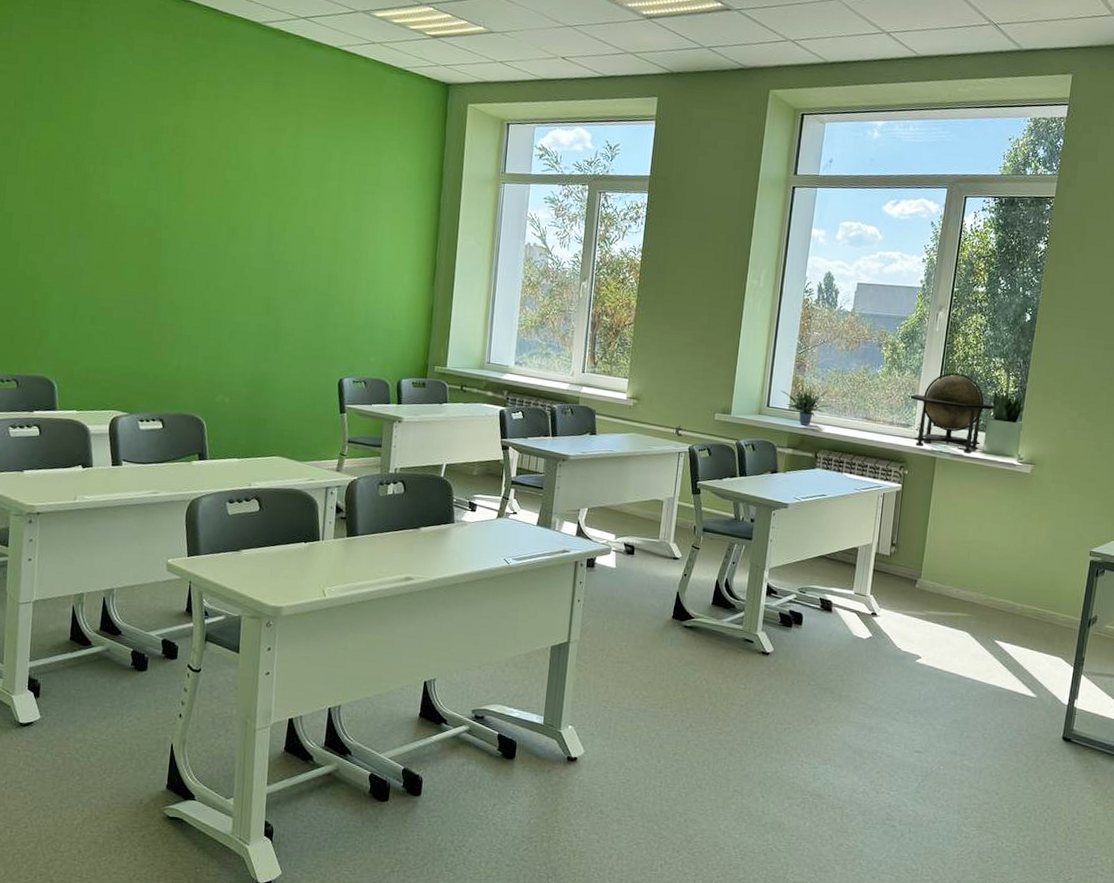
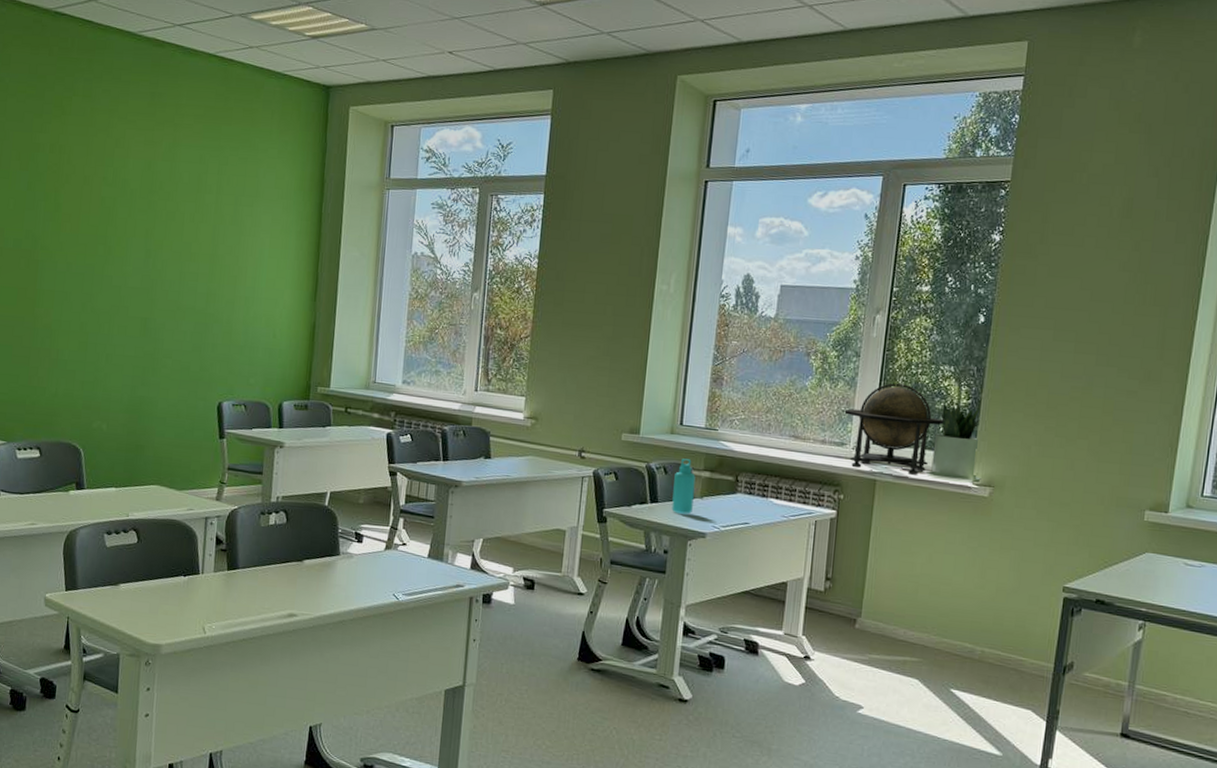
water bottle: none [758,437,780,487] -> present [671,458,696,515]
potted plant: present [781,378,831,426] -> none [695,392,753,446]

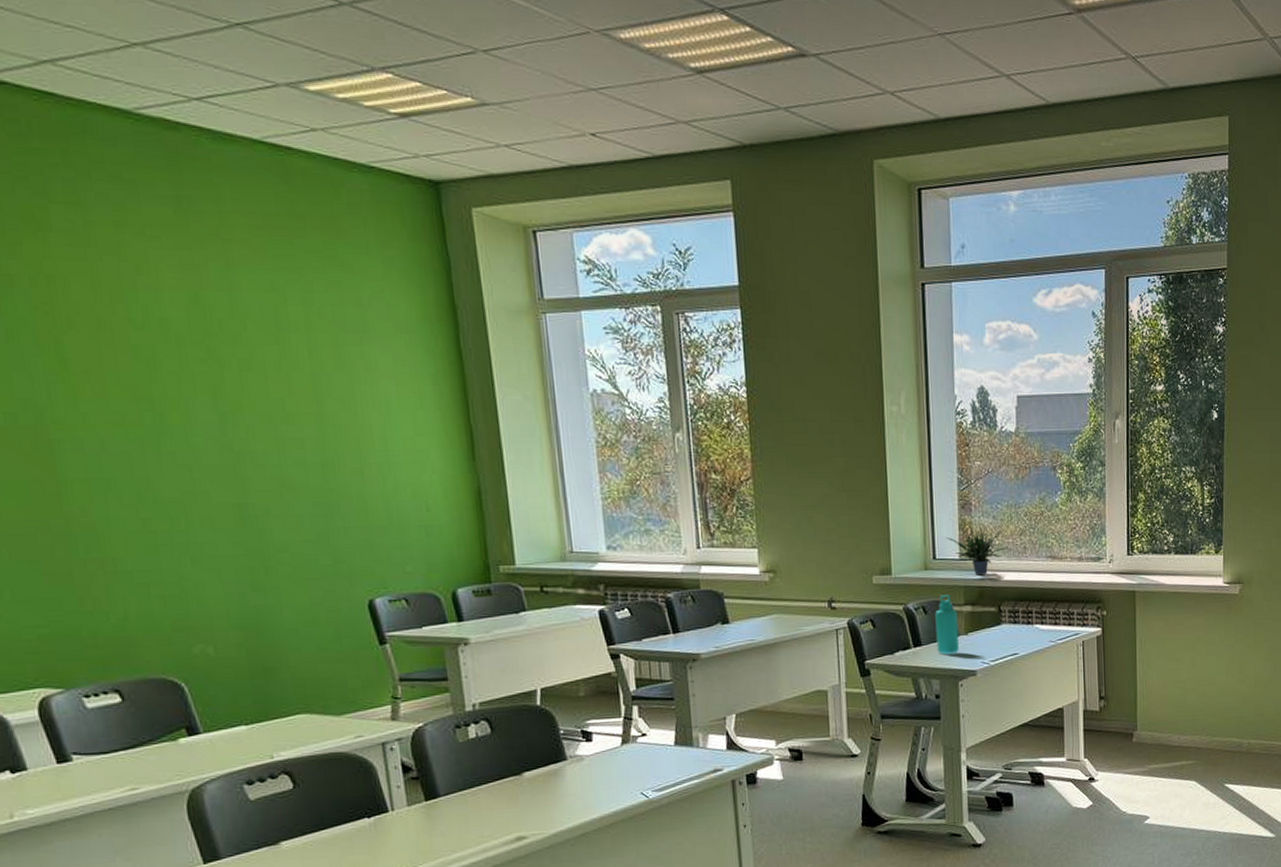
potted plant: none [695,392,753,446] -> present [946,520,1009,576]
globe: present [844,383,944,476] -> none [1097,490,1191,583]
planter: present [925,404,983,484] -> none [1180,505,1231,584]

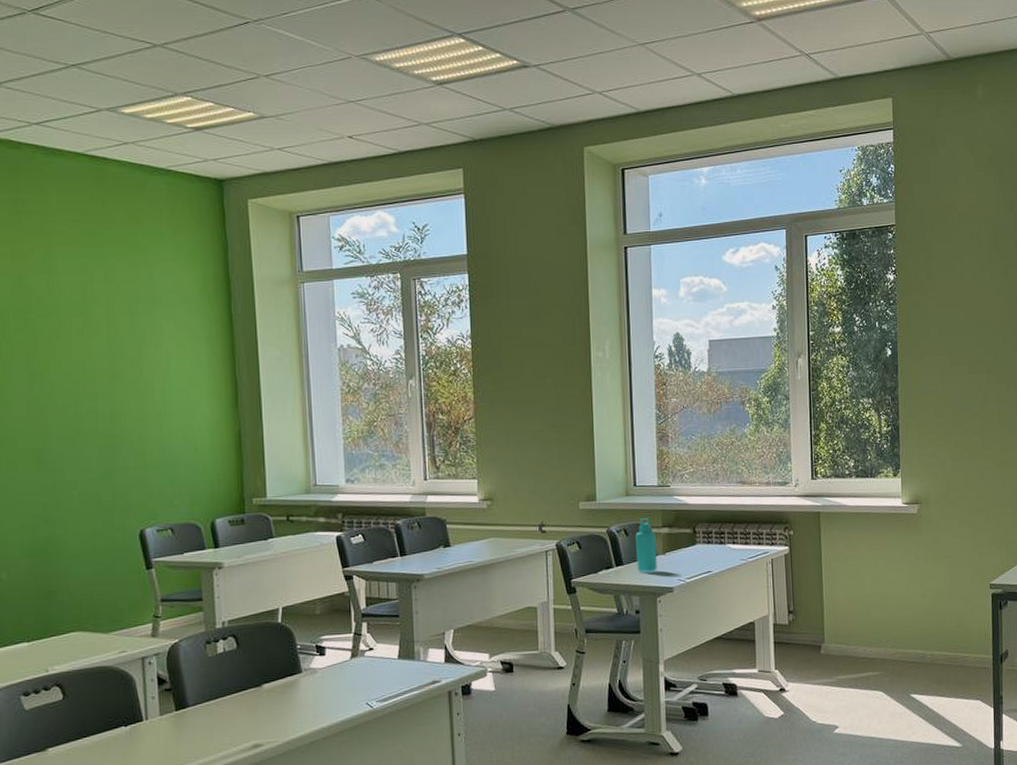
potted plant: present [946,520,1009,576] -> none [646,451,702,500]

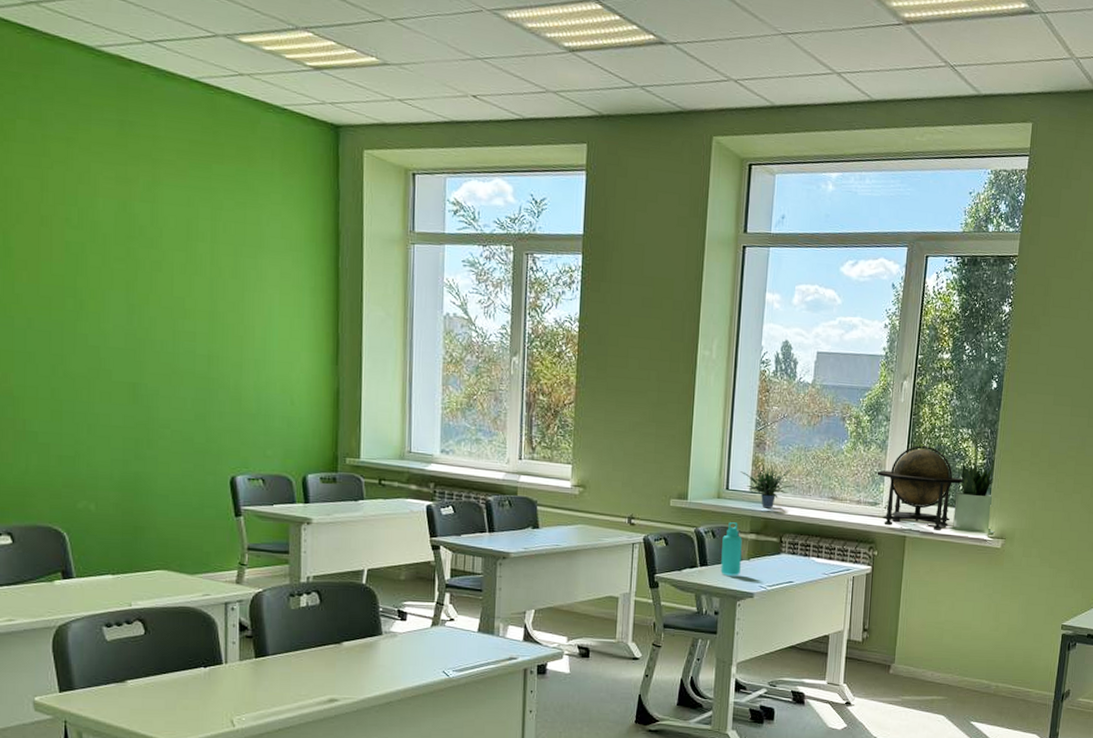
potted plant: none [646,451,702,500] -> present [740,457,795,508]
globe: none [782,420,870,504] -> present [877,446,963,532]
planter: none [861,432,909,505] -> present [948,464,996,537]

